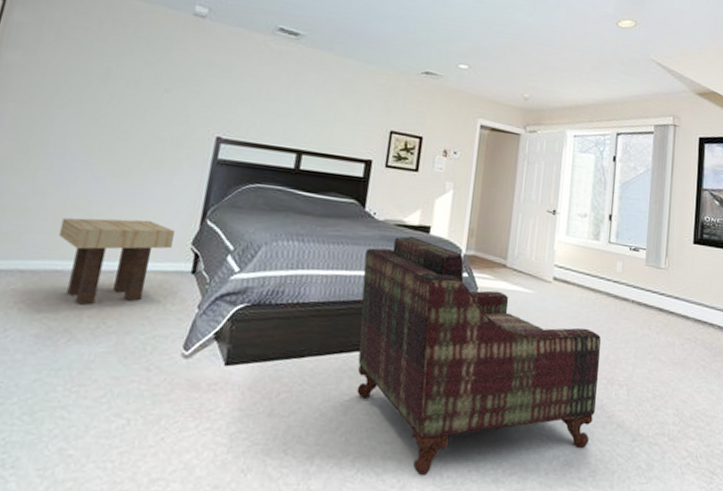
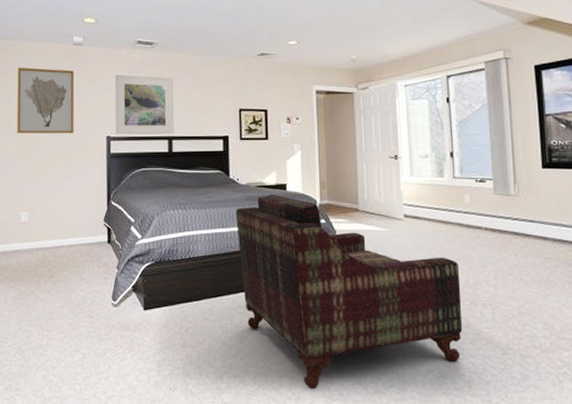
side table: present [58,218,176,305] -> none [14,206,91,273]
wall art: none [89,28,188,127] -> present [17,67,74,134]
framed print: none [228,63,316,148] -> present [115,74,174,135]

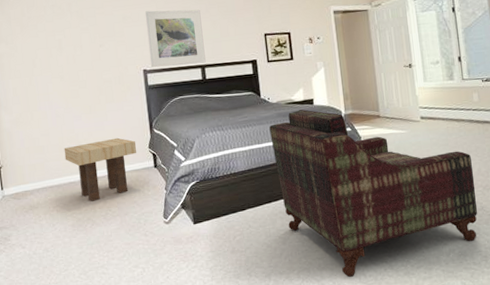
side table: none [14,206,91,273] -> present [64,137,136,202]
wall art: present [17,67,74,134] -> none [51,10,112,75]

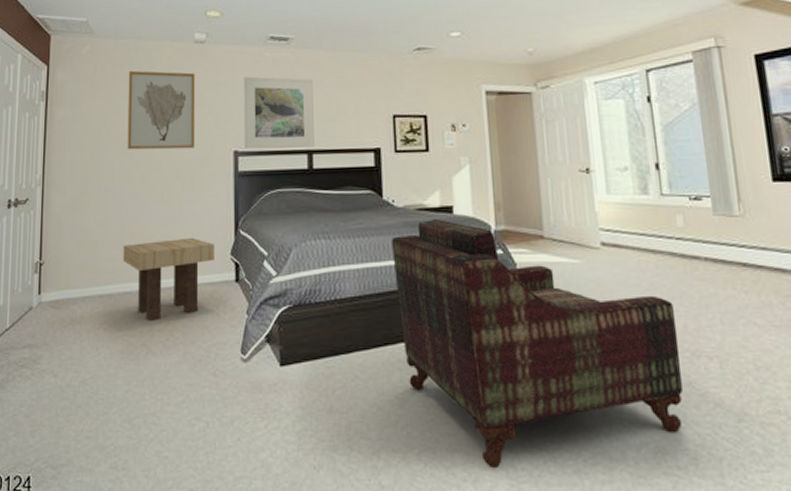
wall art: none [51,10,112,75] -> present [127,70,195,150]

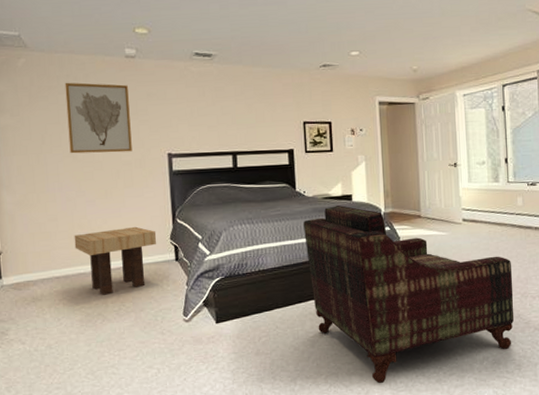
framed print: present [243,76,315,149] -> none [173,88,238,152]

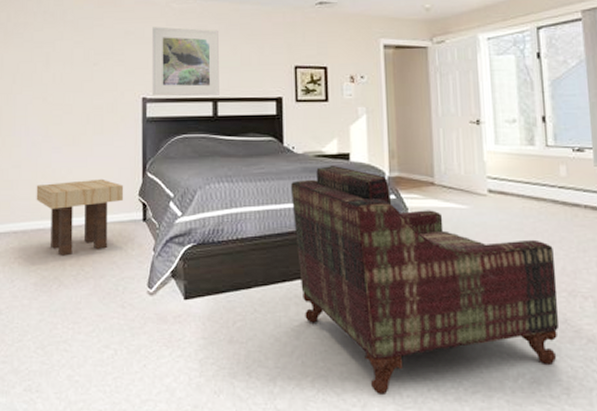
wall art: present [65,82,132,154] -> none [40,18,105,95]
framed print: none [173,88,238,152] -> present [151,27,219,96]

